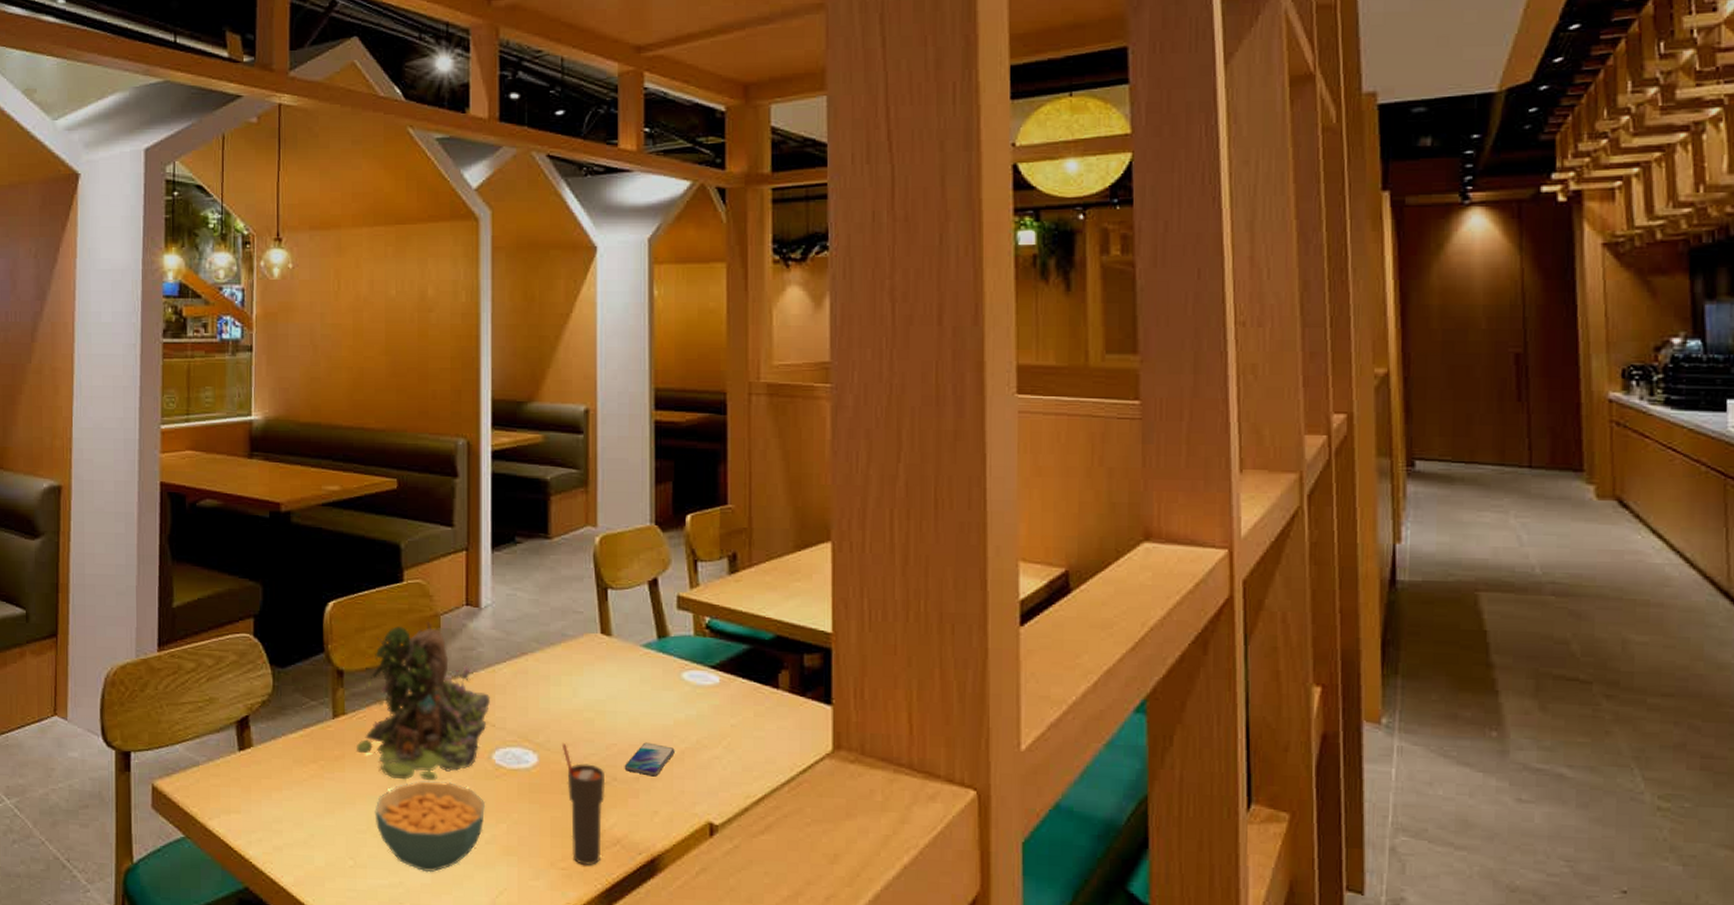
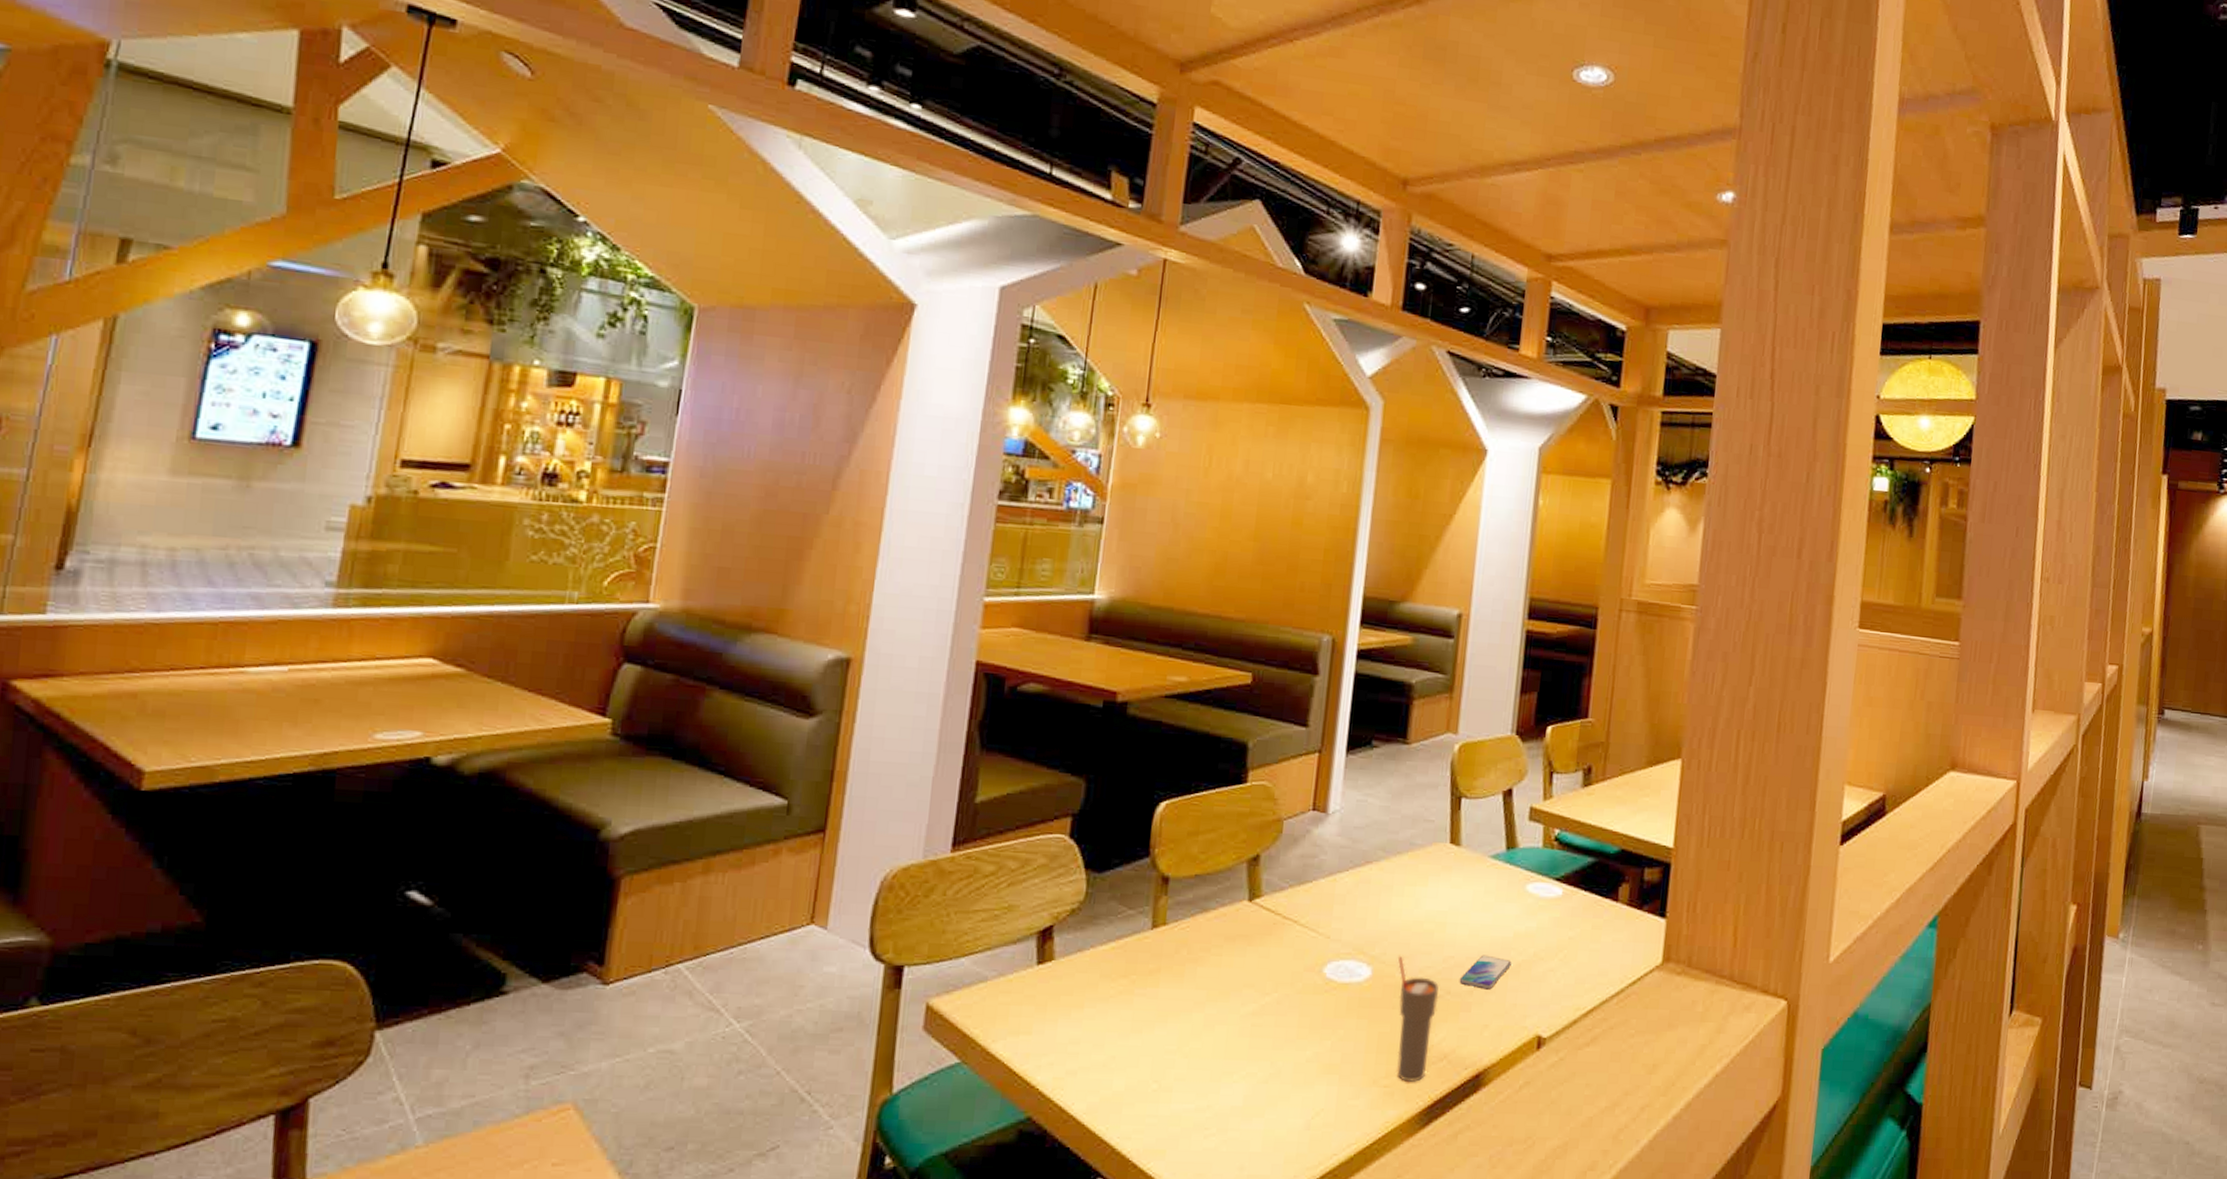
plant: present [357,622,490,781] -> none [1175,827,1328,997]
cereal bowl: present [375,781,486,873] -> none [1187,996,1312,1095]

